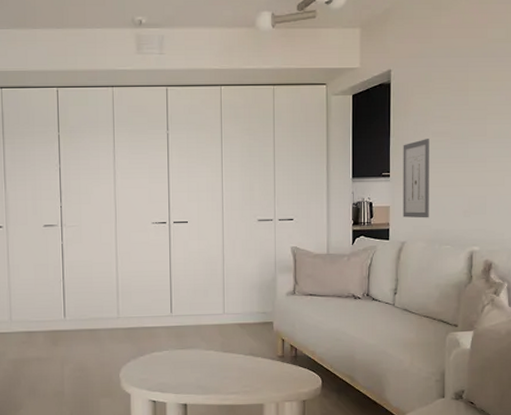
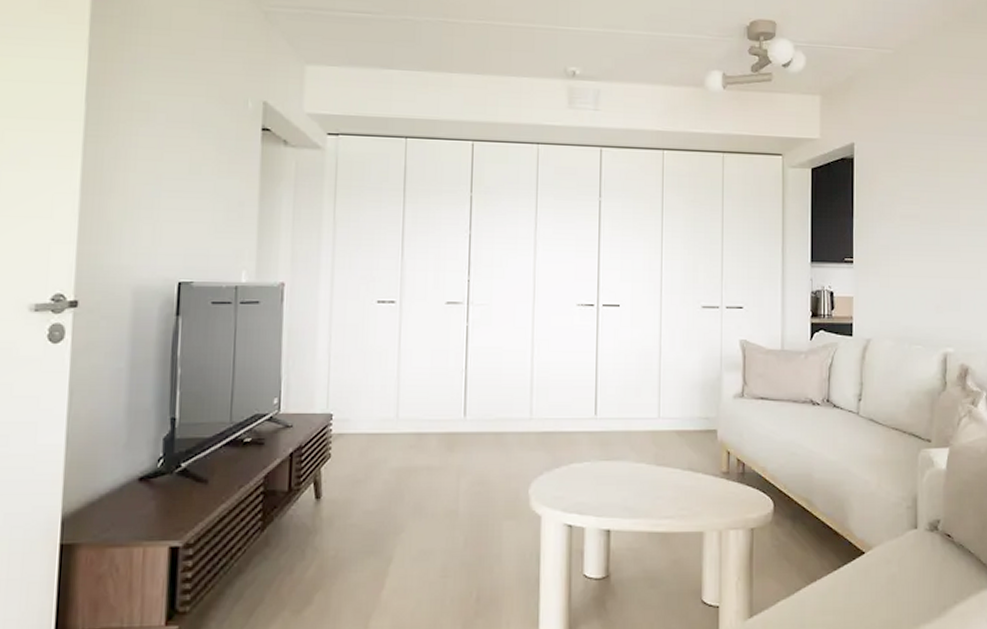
wall art: present [403,139,429,218] -> none [867,222,897,313]

